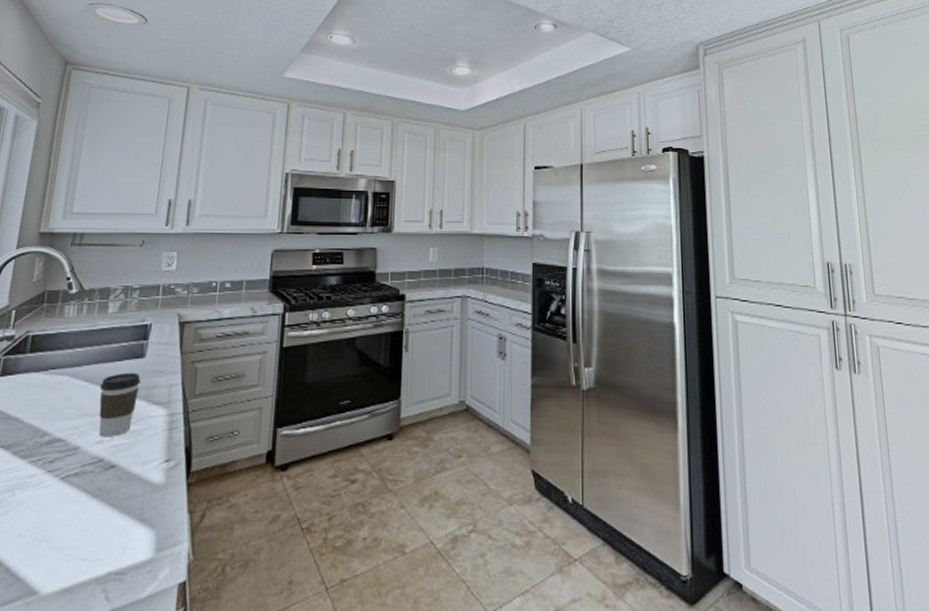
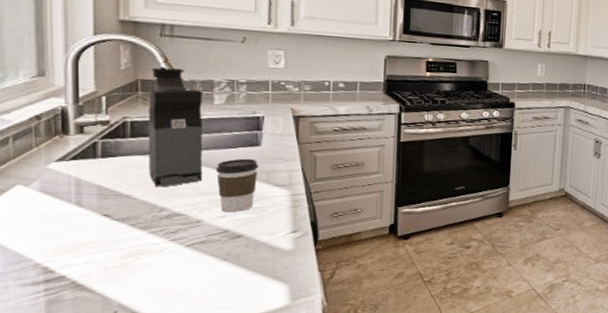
coffee maker: none [39,276,99,408] -> present [149,67,202,188]

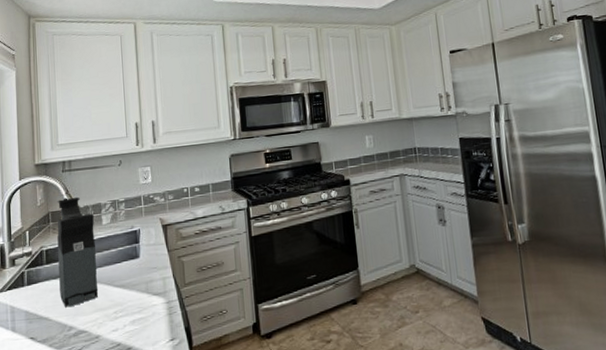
coffee cup: present [216,158,259,213] -> none [108,270,140,326]

